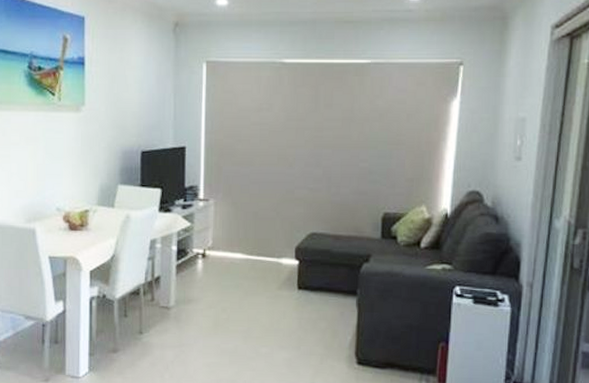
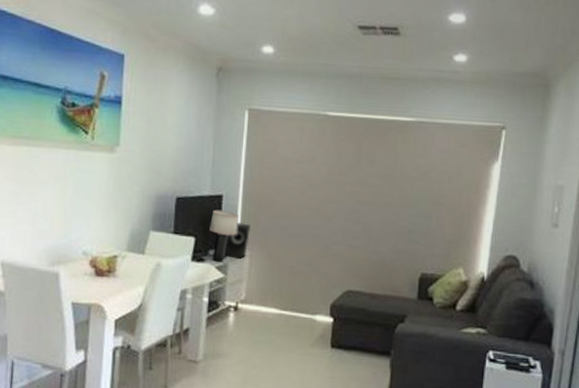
table lamp: none [173,161,202,211] -> present [208,209,238,262]
speaker: none [190,172,214,207] -> present [224,223,251,259]

